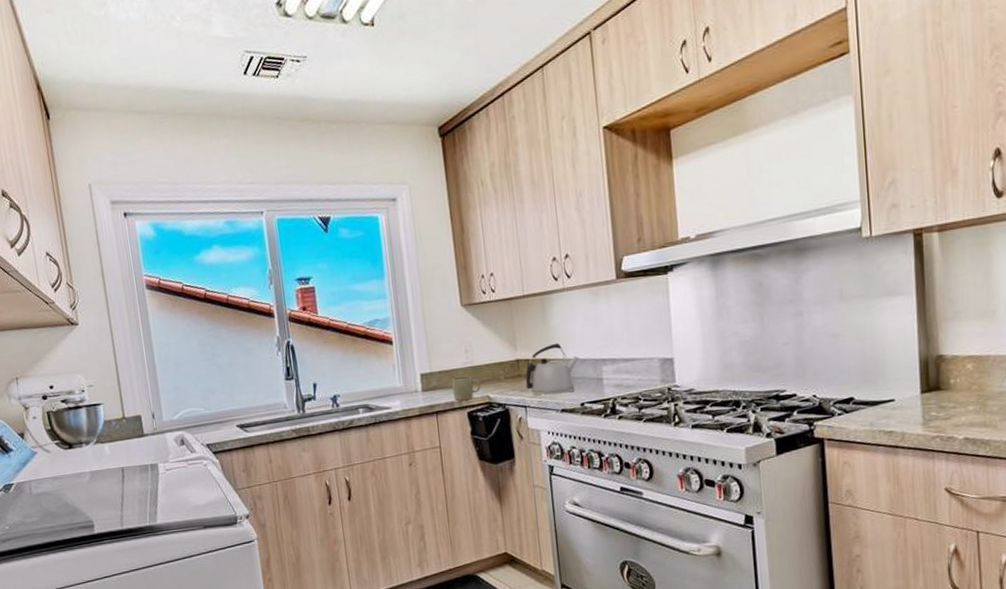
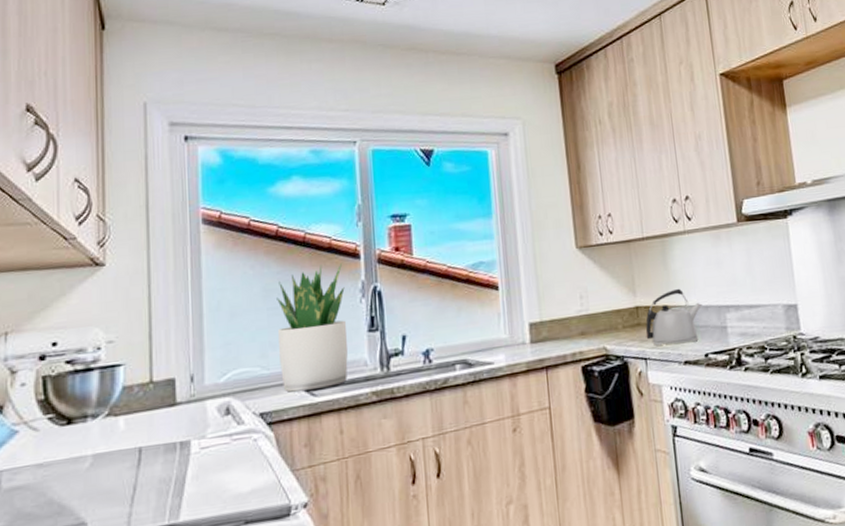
planter: none [210,322,272,429] -> present [277,264,348,392]
mug: present [452,375,481,401] -> none [564,325,597,354]

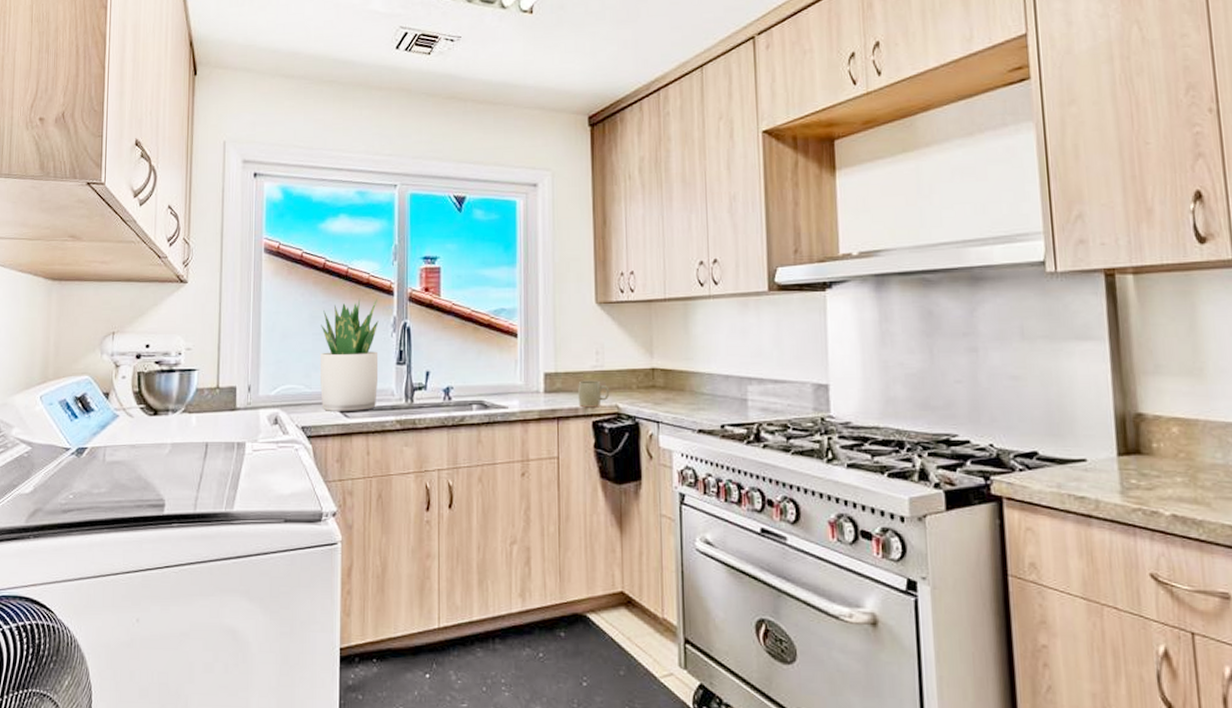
mug: none [564,325,597,354] -> present [578,380,610,408]
kettle: present [645,288,703,347] -> none [660,354,723,412]

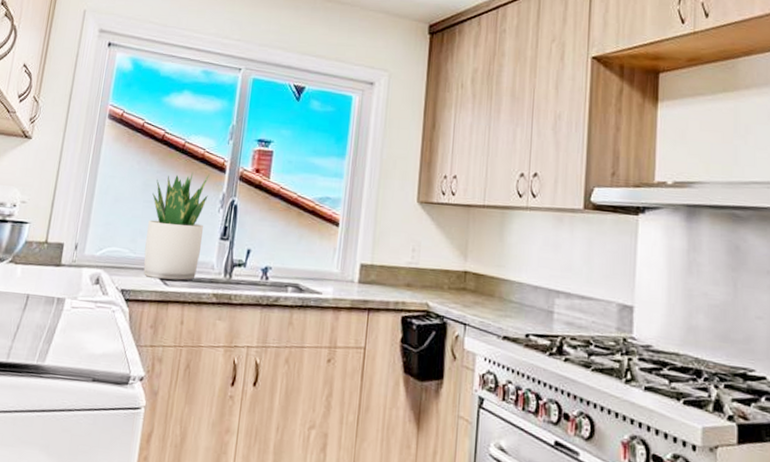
mug: present [578,380,610,408] -> none [390,275,422,303]

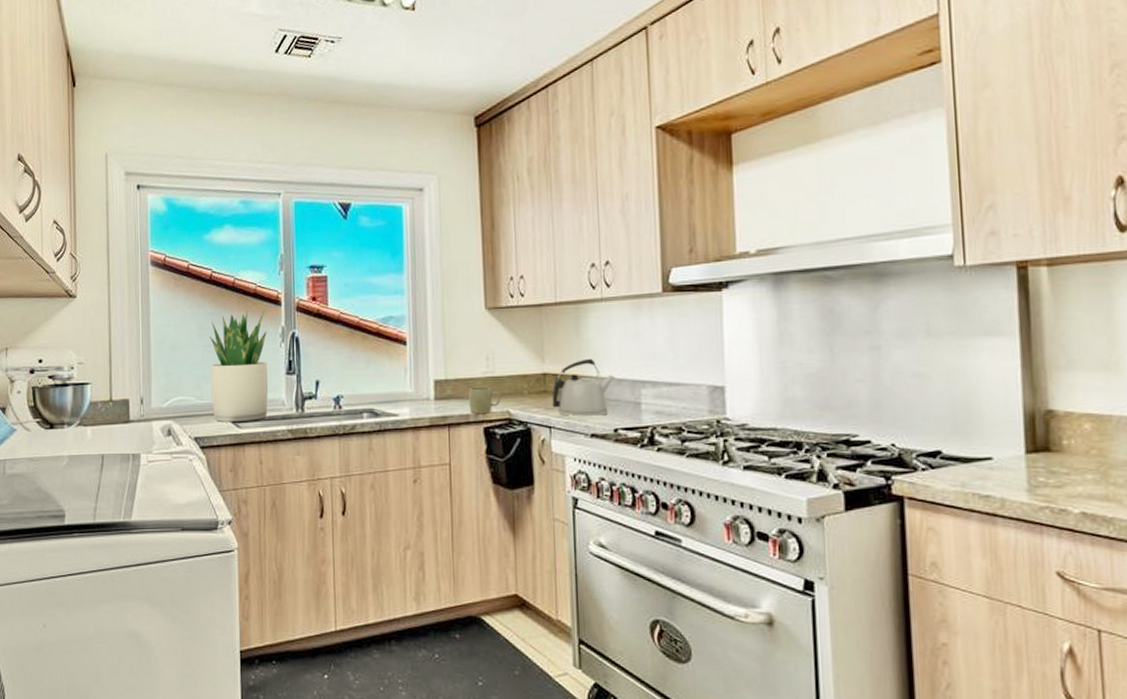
mug: none [390,275,422,303] -> present [469,386,501,414]
kettle: none [469,262,532,320] -> present [552,358,616,416]

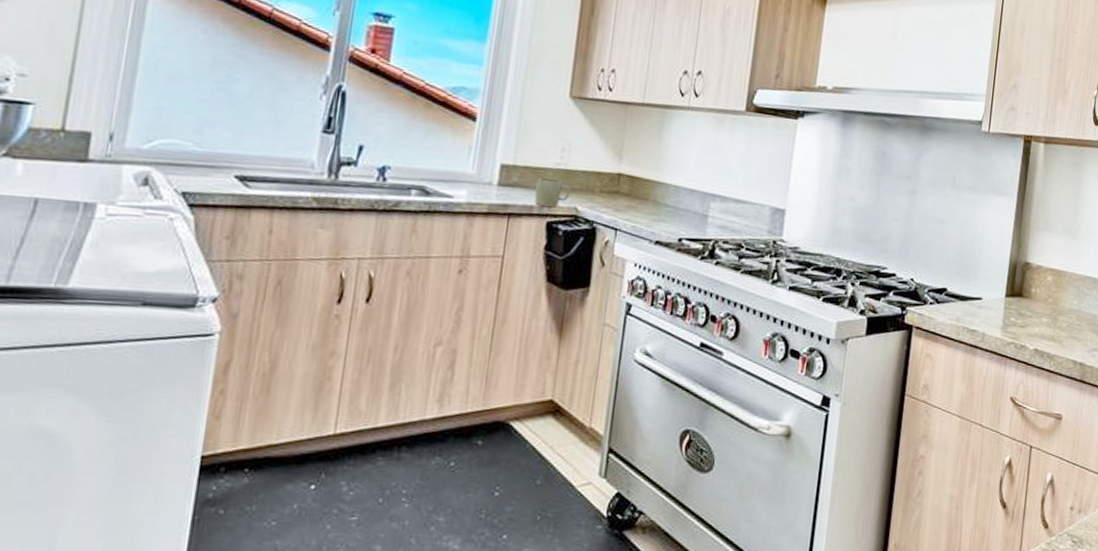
planter: present [210,309,268,422] -> none [214,47,308,182]
kettle: present [552,358,616,416] -> none [622,164,689,224]

